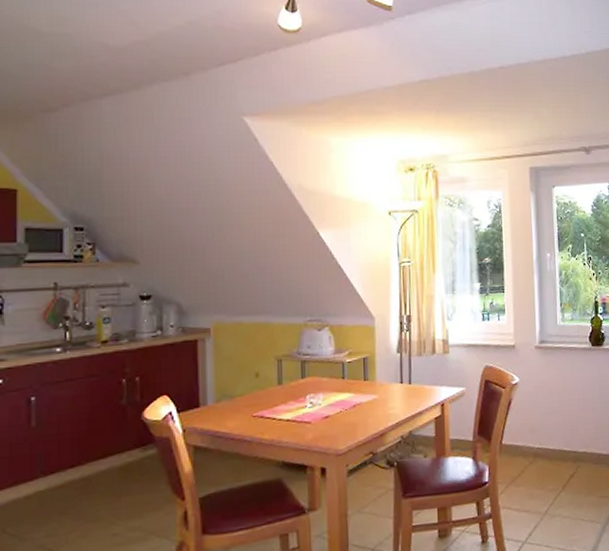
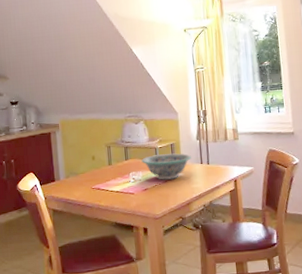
decorative bowl: none [323,369,389,405] -> present [141,153,191,180]

